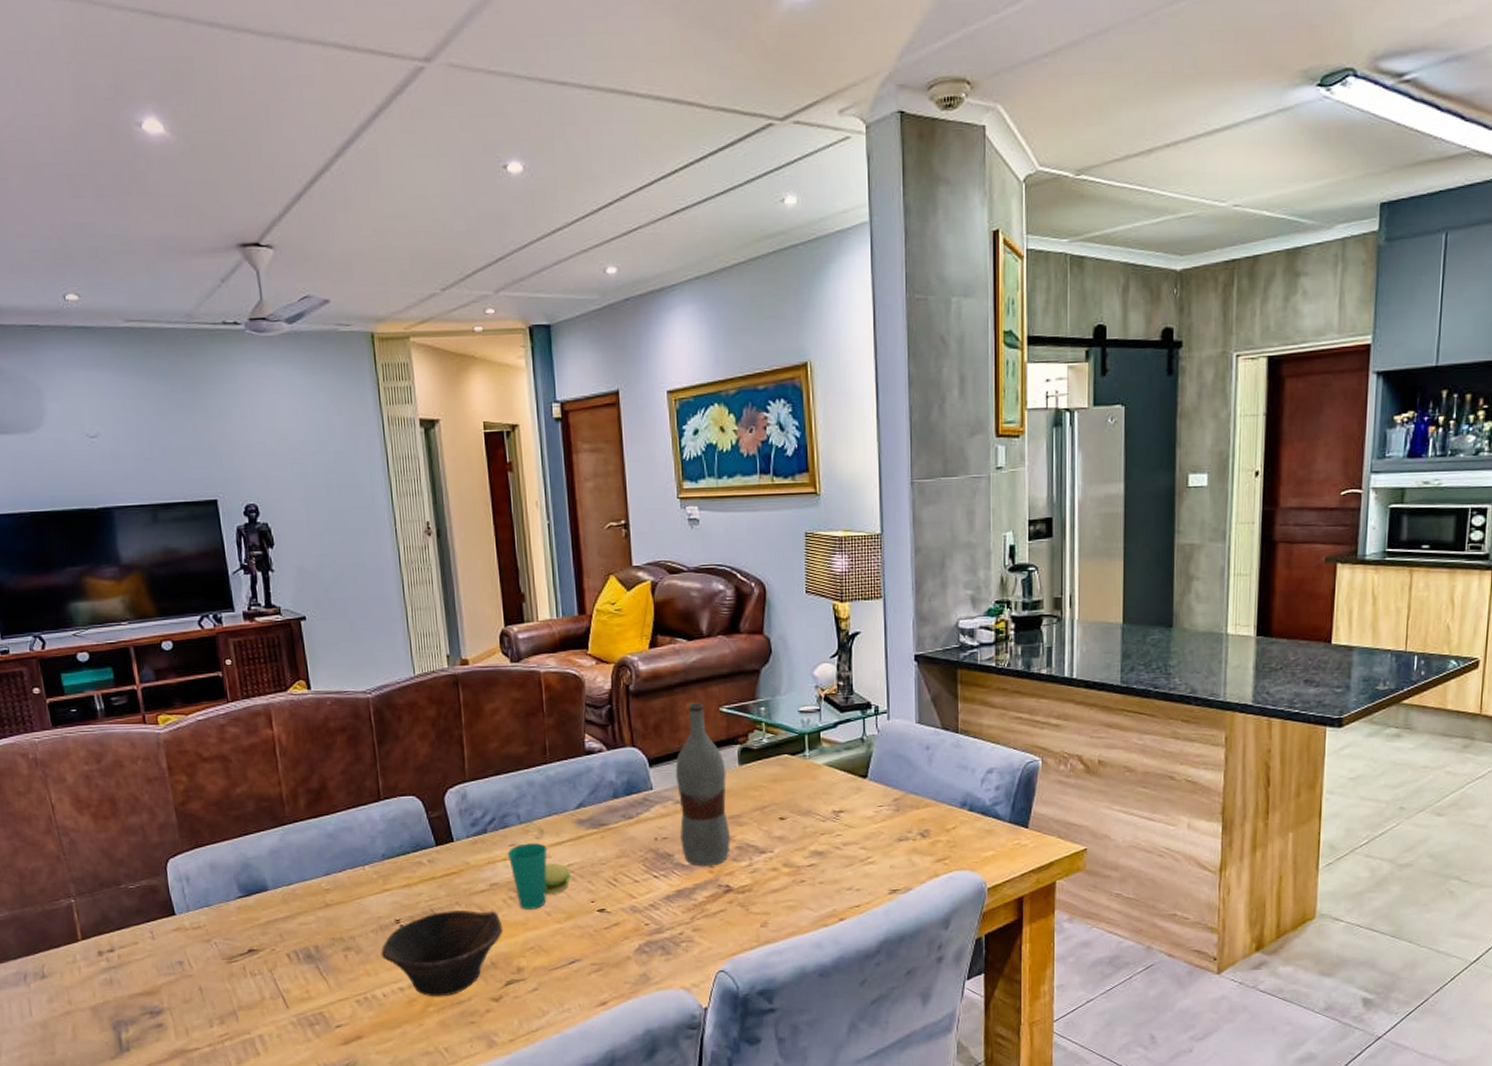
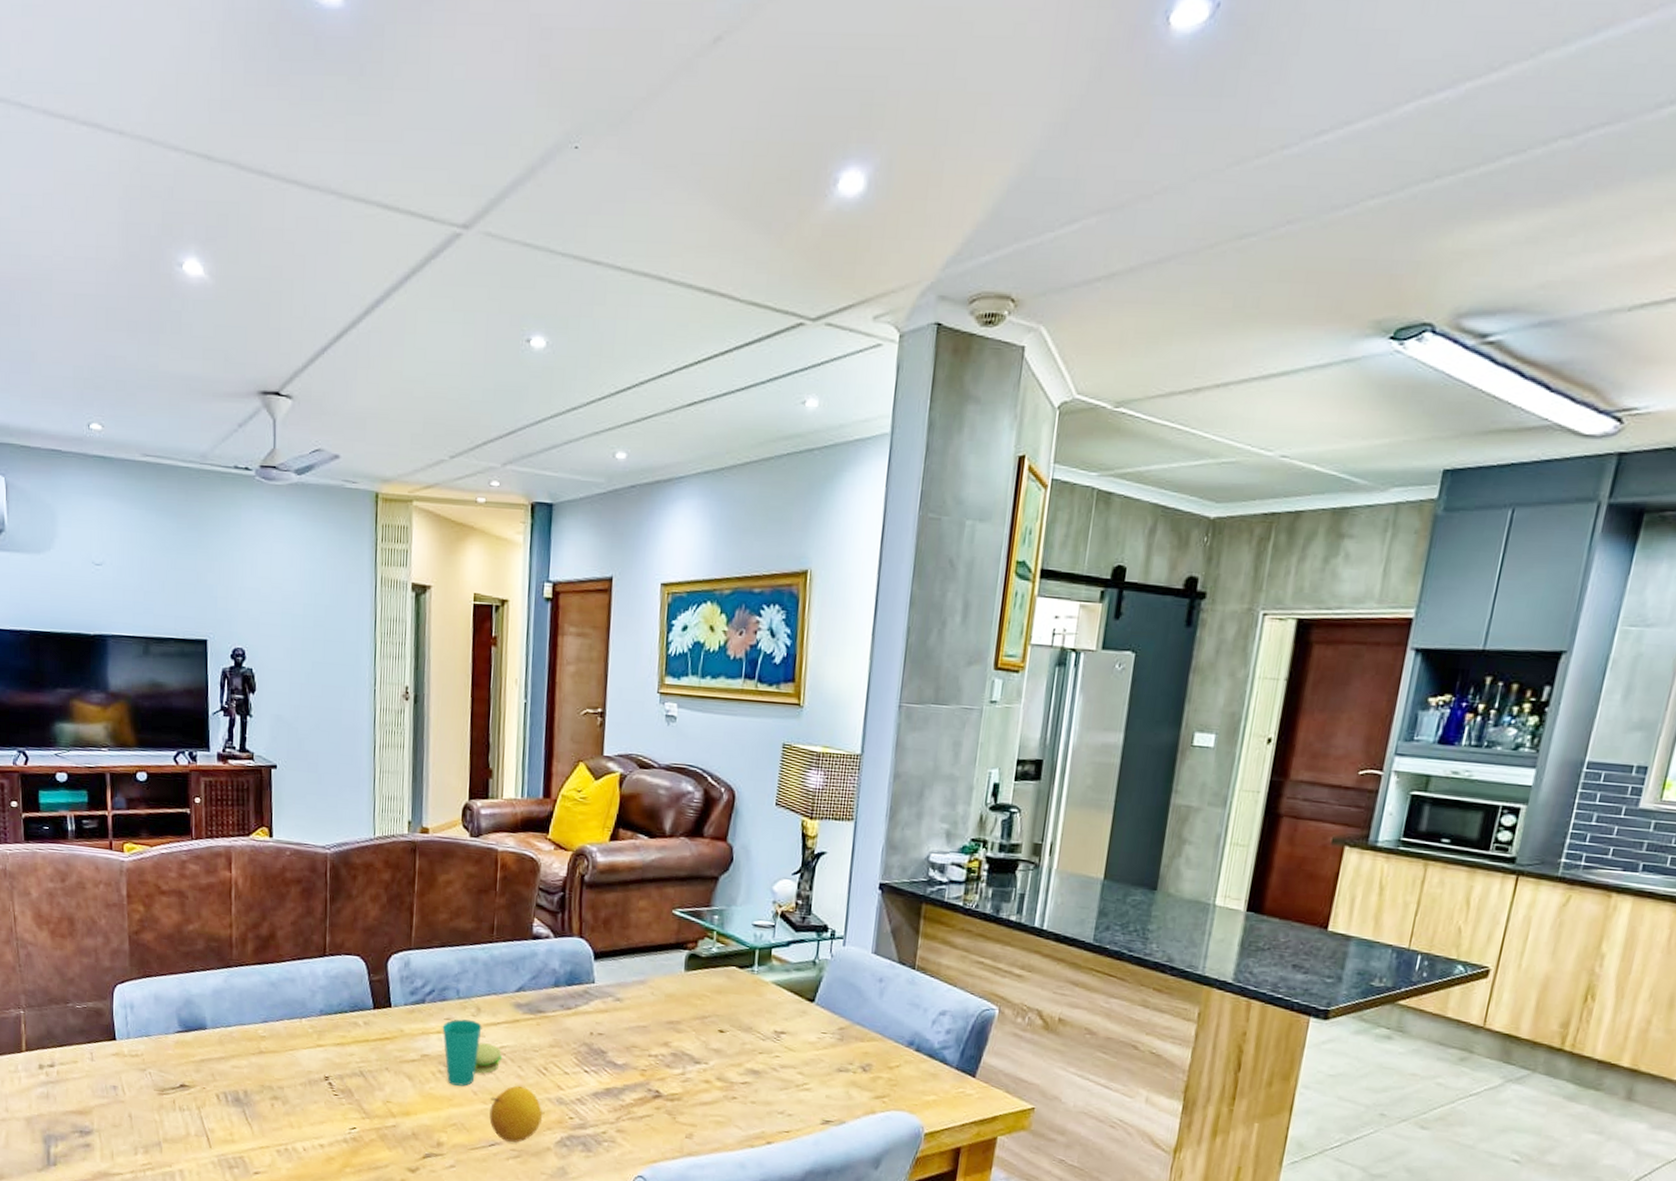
bowl: present [380,909,503,997] -> none [306,1075,429,1160]
fruit: none [565,900,619,957] -> present [489,1085,543,1143]
bottle: present [675,703,730,867] -> none [616,901,671,1069]

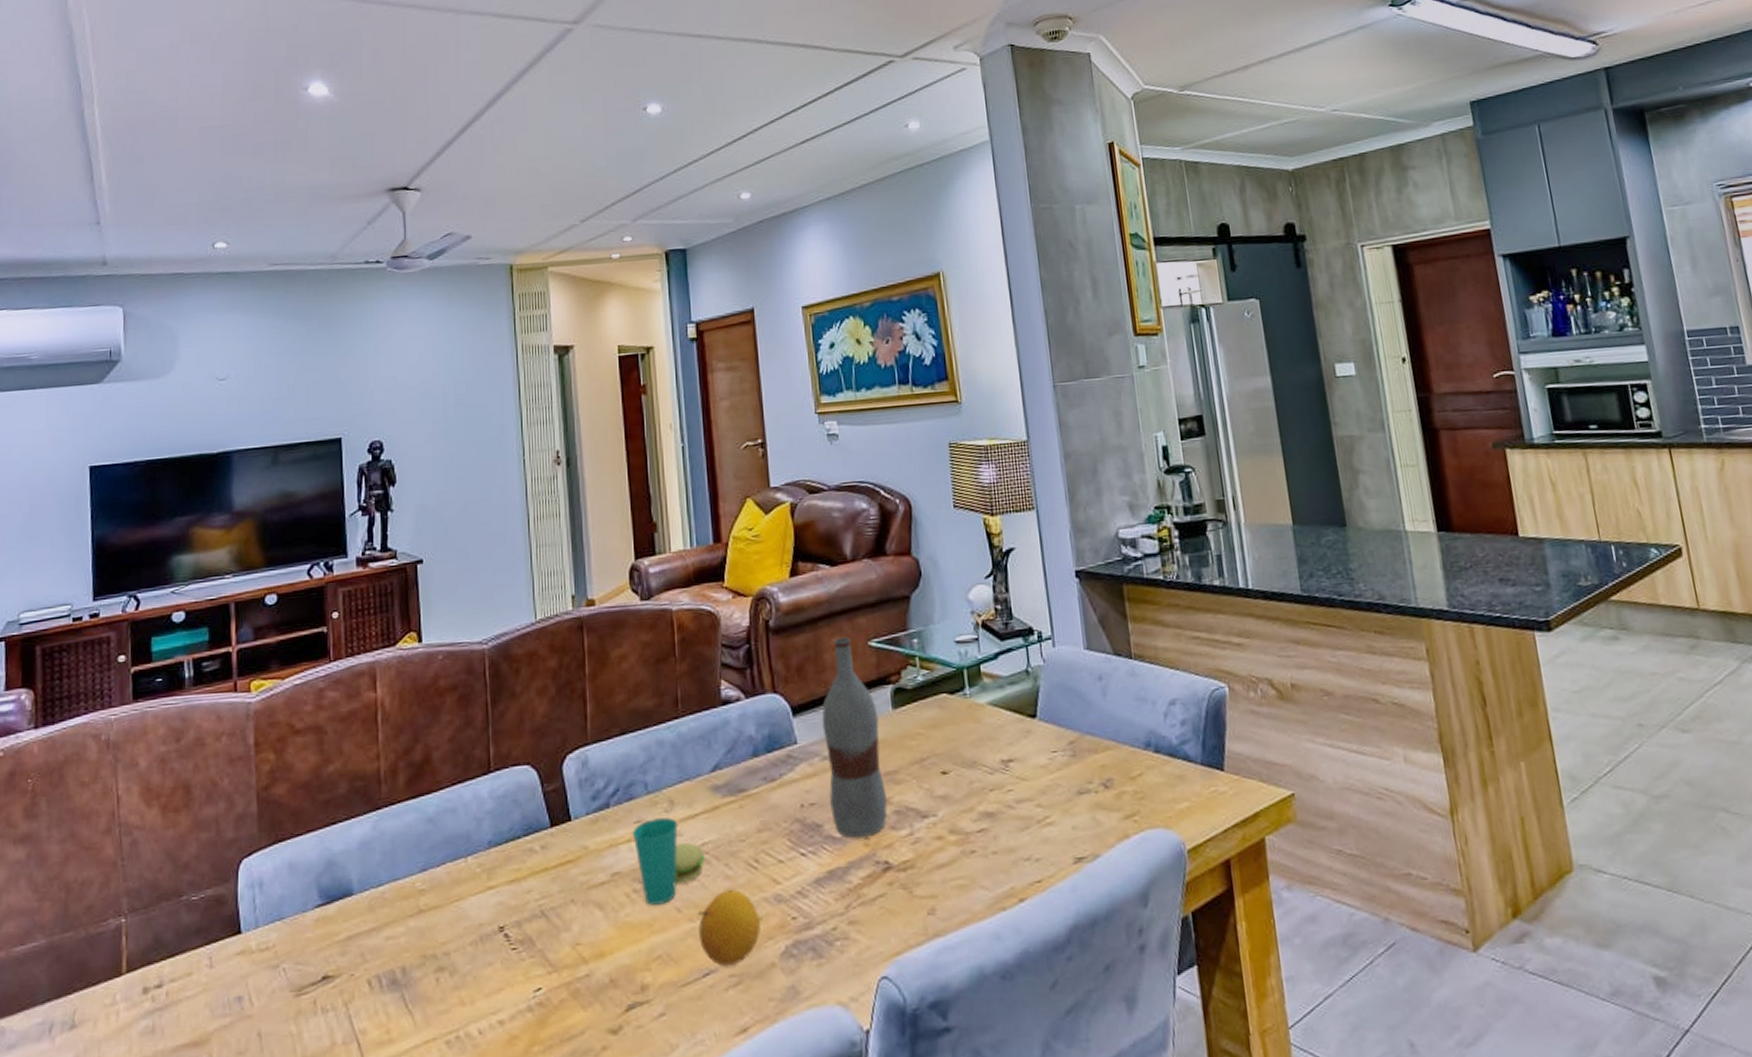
bottle: none [616,901,671,1069] -> present [821,637,888,839]

